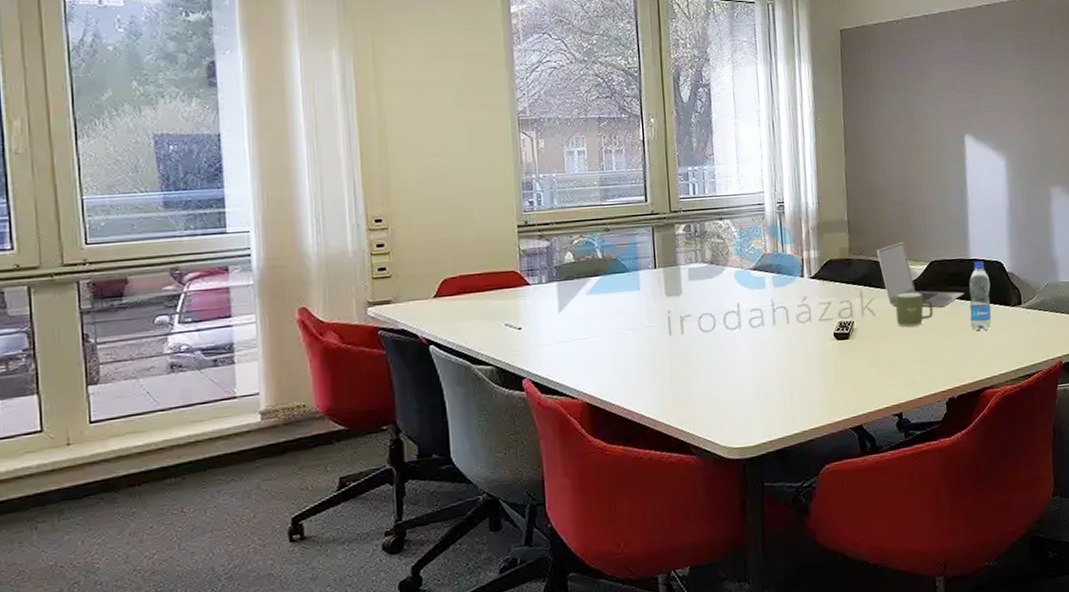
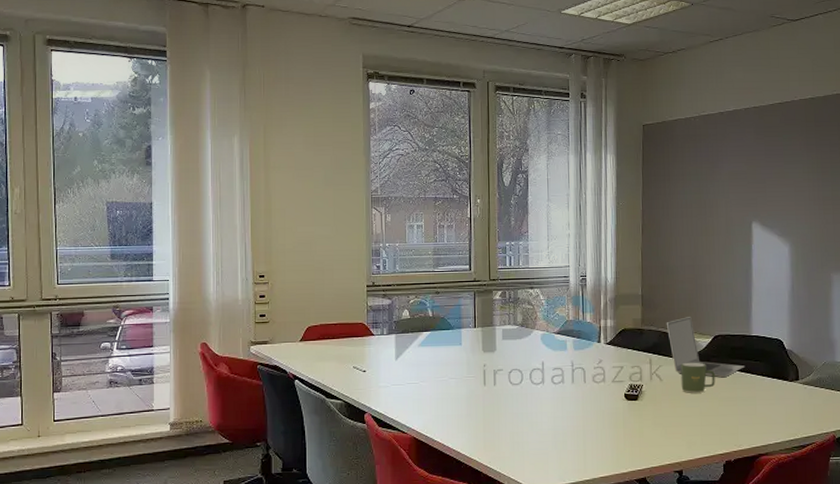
bottle: present [969,261,992,332] -> none [749,337,770,402]

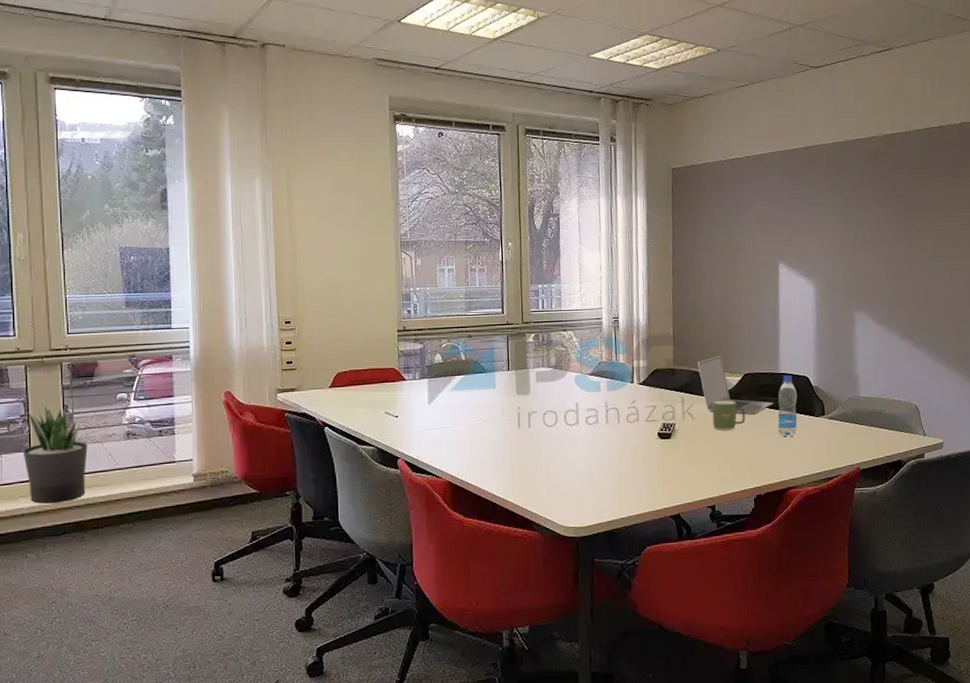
planter: none [14,351,73,447] -> present [23,404,88,504]
bottle: none [749,337,770,402] -> present [777,375,798,437]

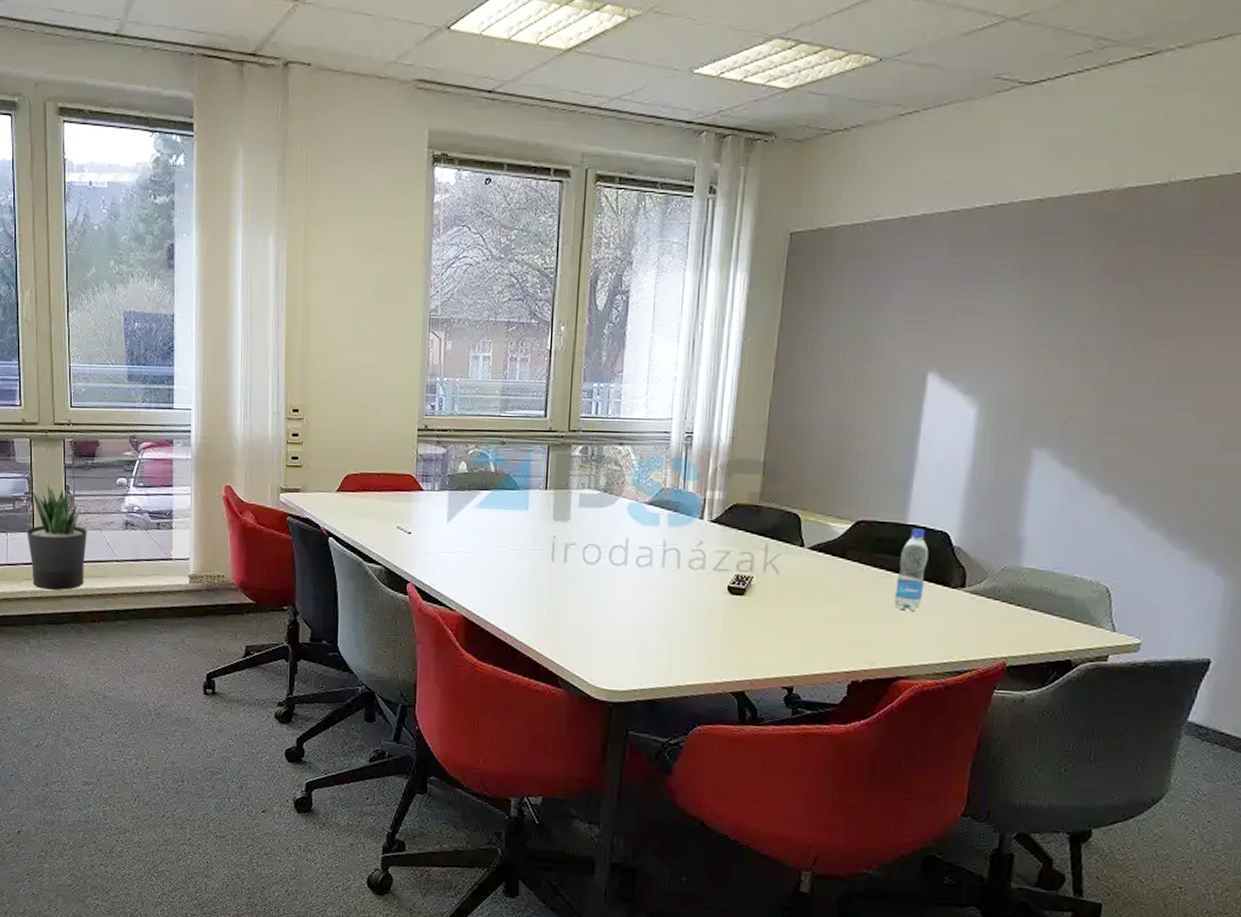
laptop: present [697,356,774,415] -> none [792,494,893,576]
mug: present [712,400,746,430] -> none [803,552,851,593]

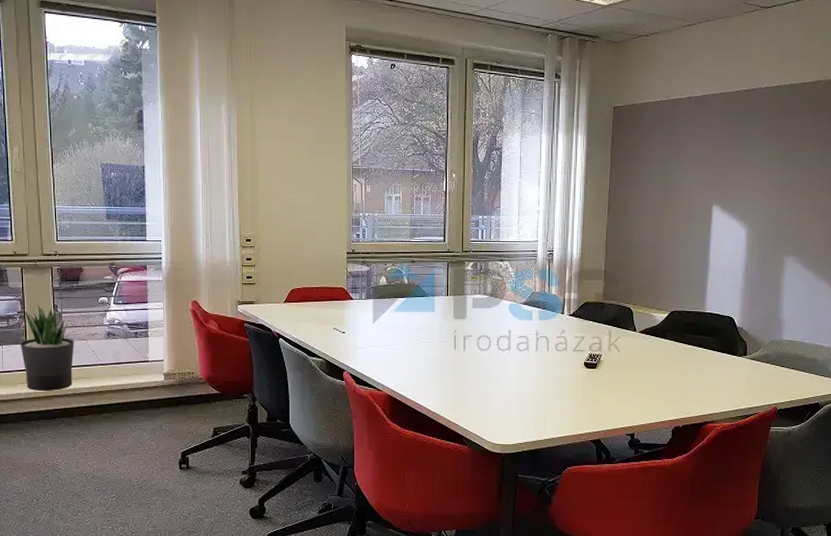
bottle: present [893,528,929,612] -> none [699,315,721,374]

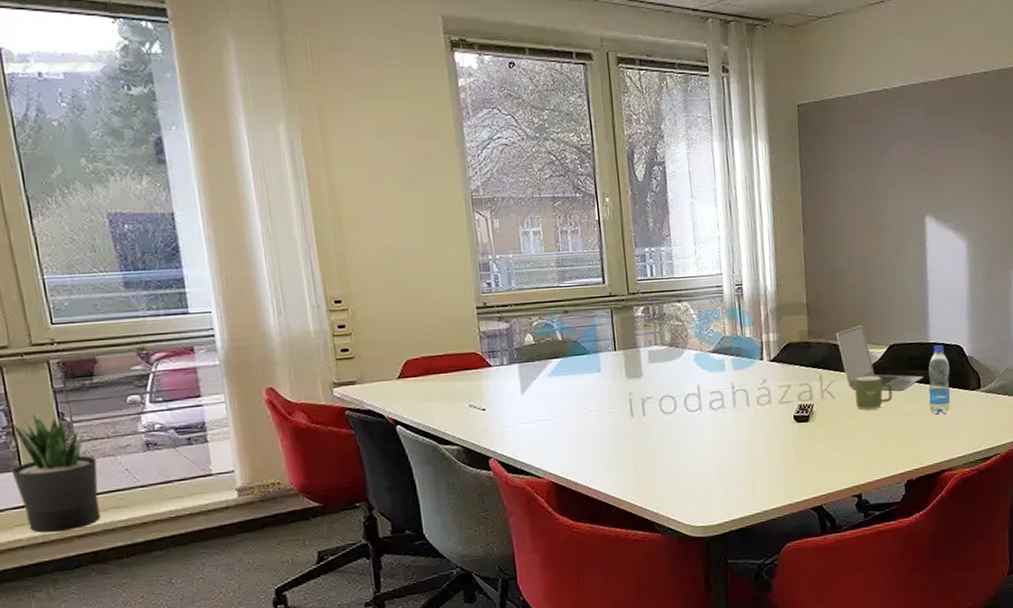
laptop: none [626,293,698,351] -> present [835,325,924,391]
mug: none [637,335,669,364] -> present [854,375,893,410]
bottle: none [699,315,721,374] -> present [928,344,951,415]

